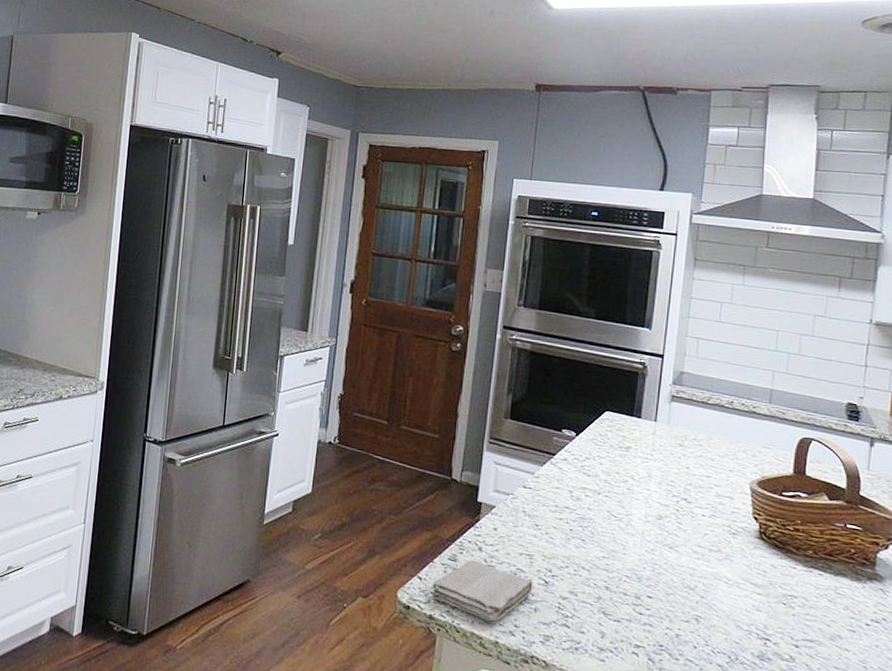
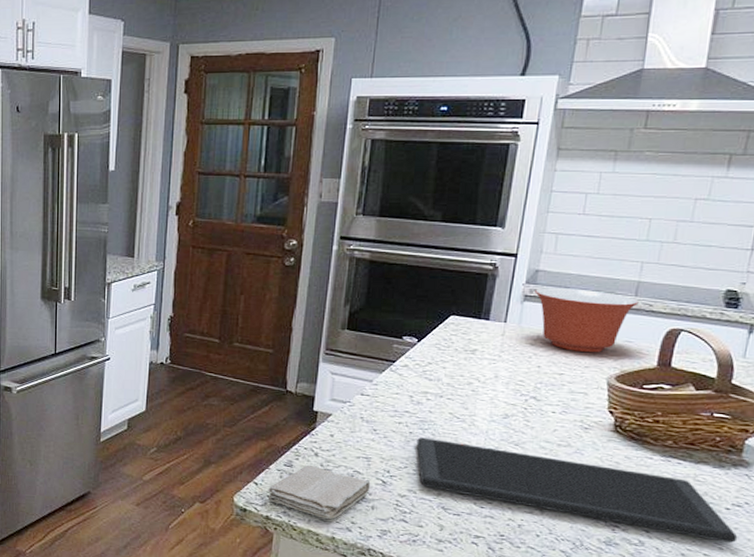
cutting board: none [577,535,880,661] -> present [416,437,738,543]
mixing bowl: none [681,389,773,457] -> present [535,288,639,353]

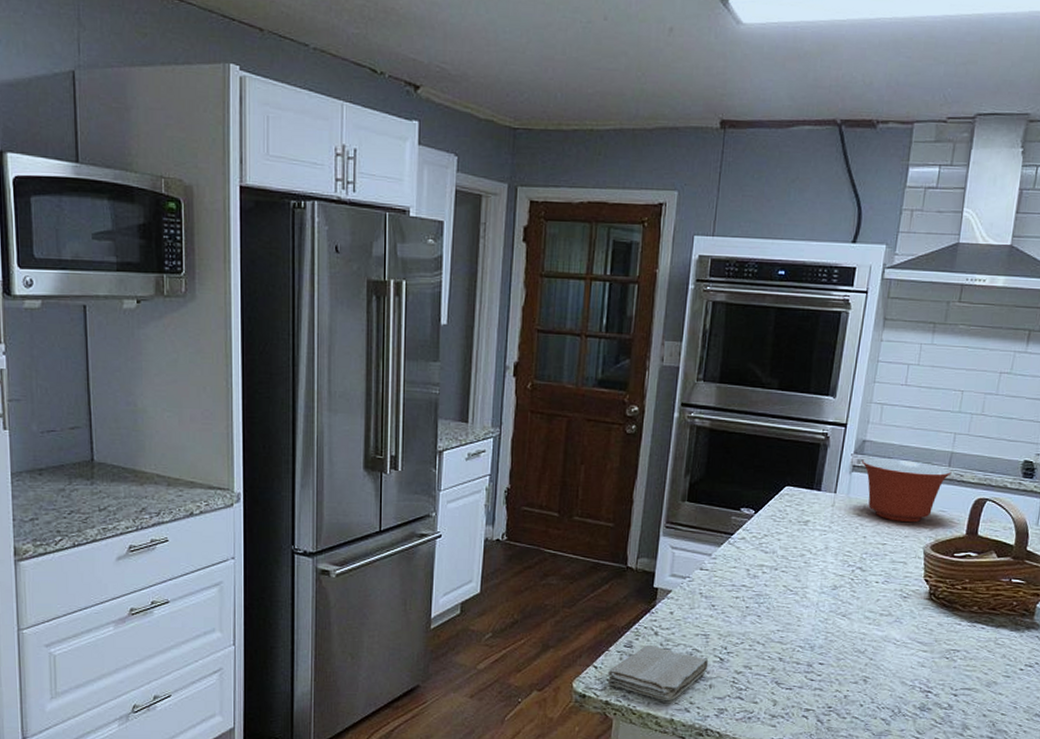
cutting board: present [416,437,738,543] -> none [752,612,1029,701]

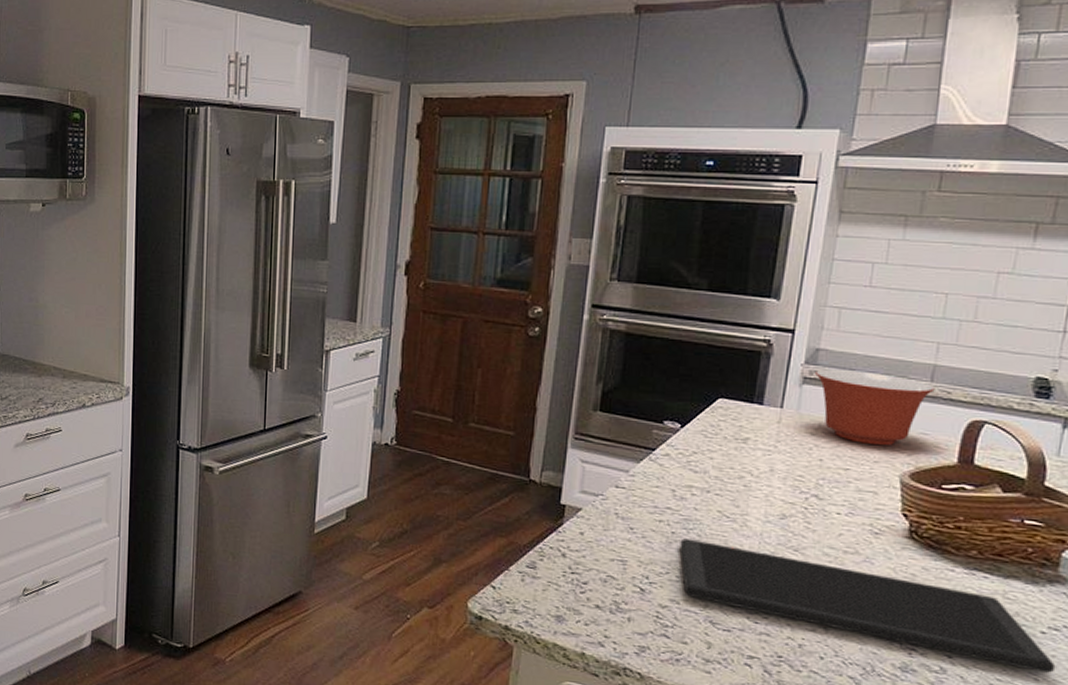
washcloth: present [607,644,709,700] -> none [507,567,627,631]
cutting board: none [752,612,1029,701] -> present [679,538,1056,673]

